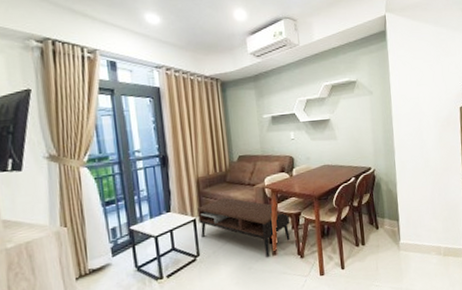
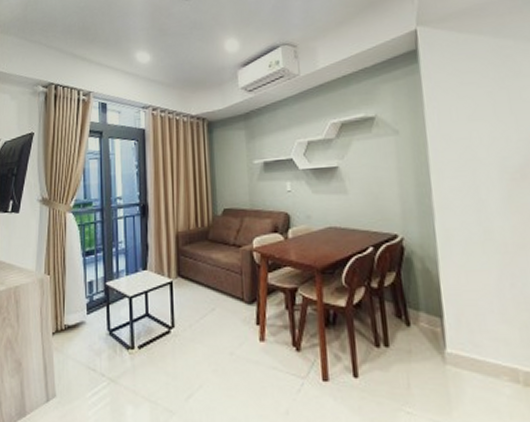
coffee table: present [197,197,290,257] -> none [175,259,283,342]

